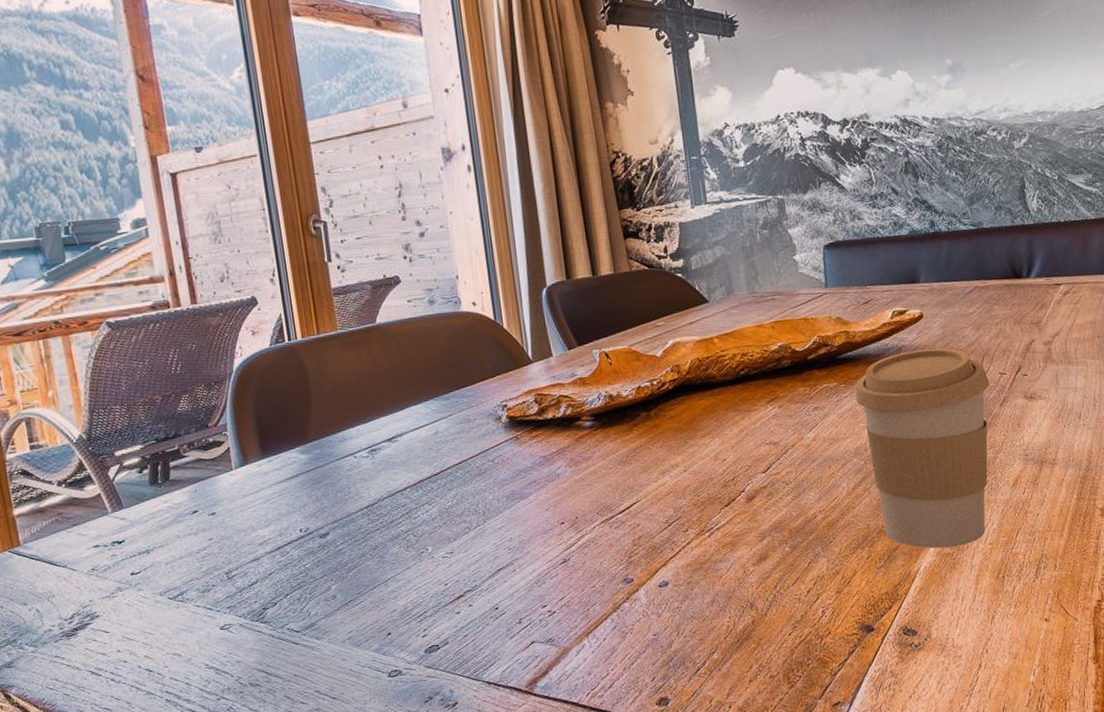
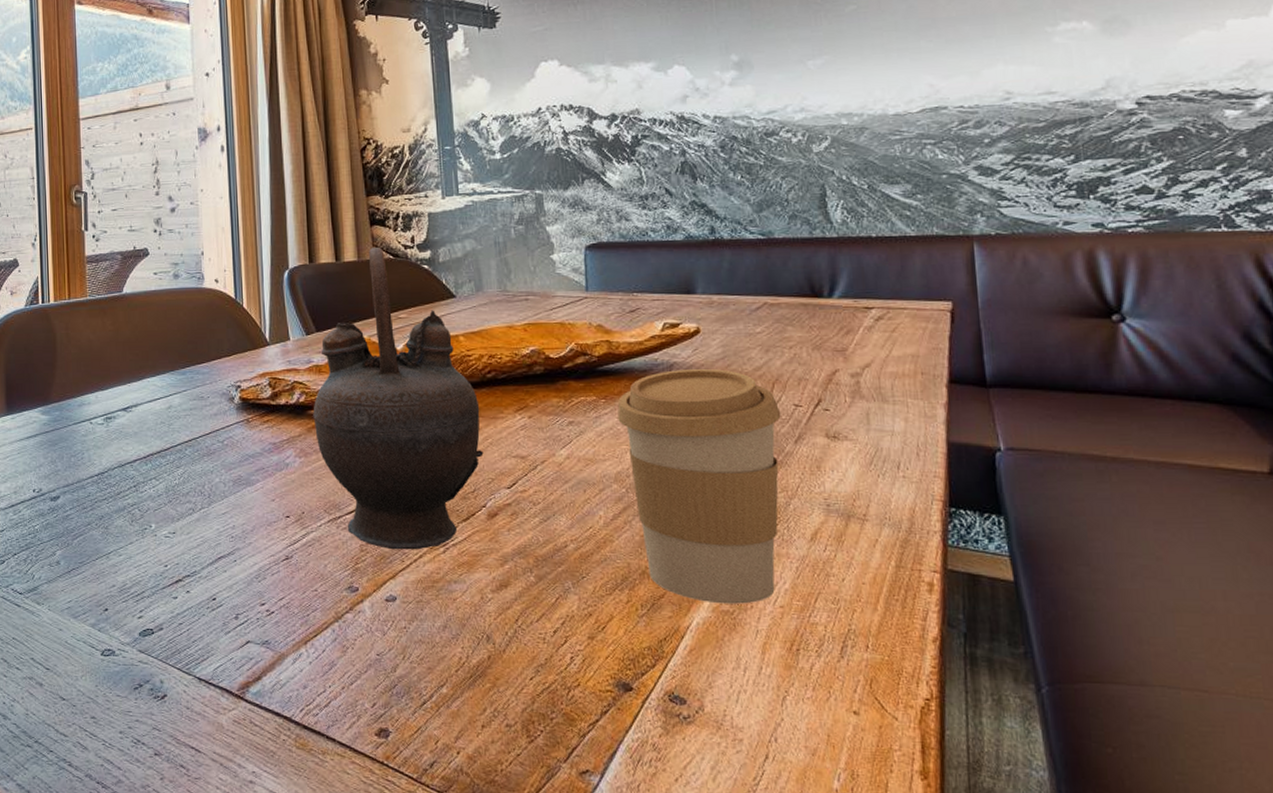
teapot: none [580,259,741,541] -> present [313,248,484,550]

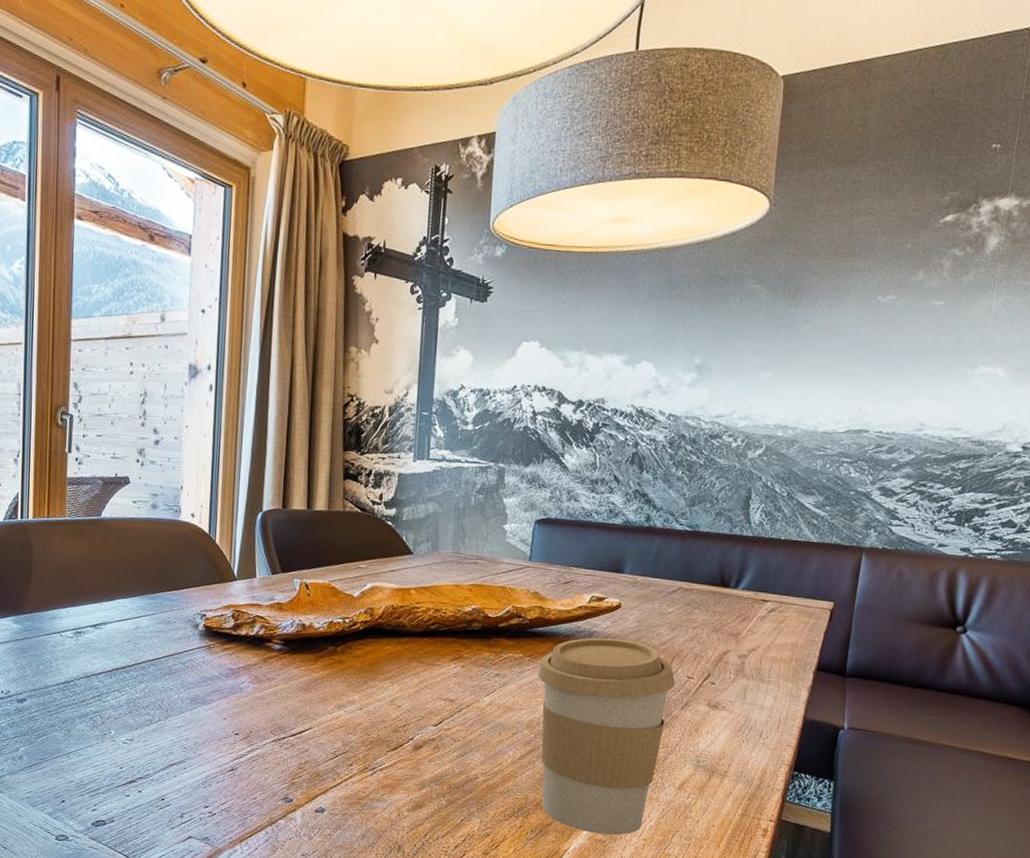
teapot: present [313,248,484,550] -> none [270,500,420,772]

